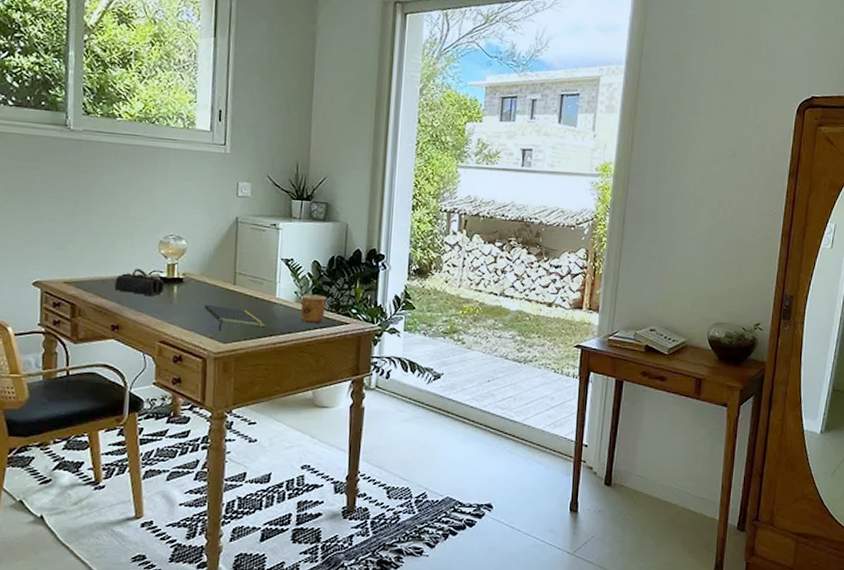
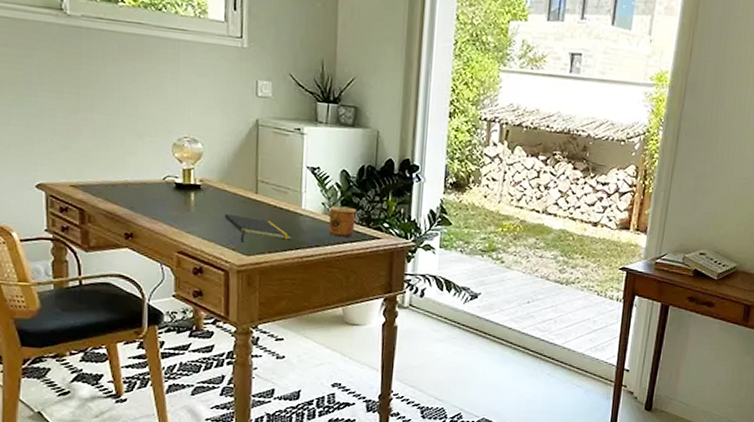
pencil case: present [114,268,164,297] -> none [126,172,180,204]

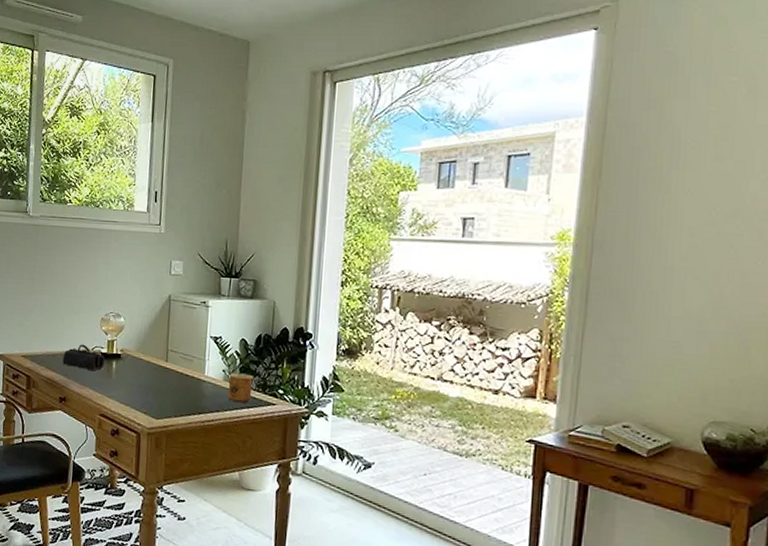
pencil case: none [126,172,180,204] -> present [62,344,105,371]
notepad: present [224,213,292,242] -> none [139,380,195,407]

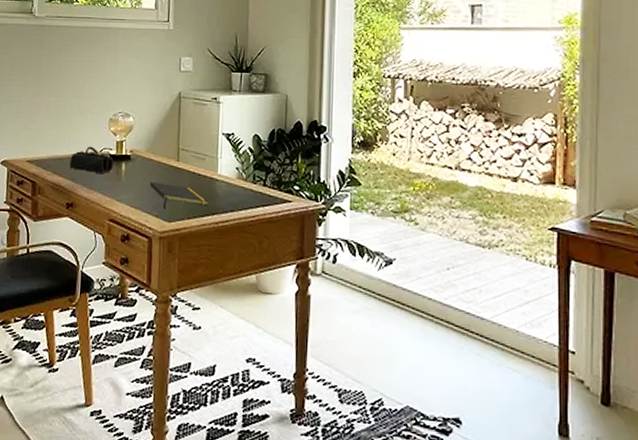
notepad: none [139,380,195,407] -> present [149,181,209,209]
cup: present [227,373,254,403] -> none [242,170,269,202]

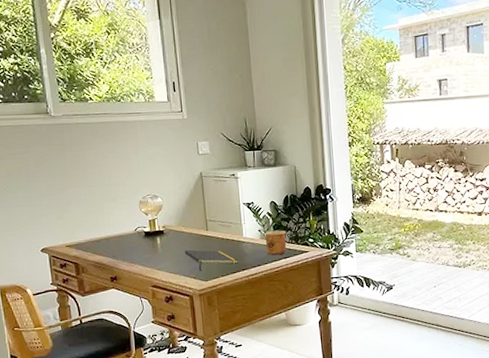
pencil case: present [69,146,113,174] -> none [107,227,149,249]
cup: none [242,170,269,202] -> present [265,230,287,256]

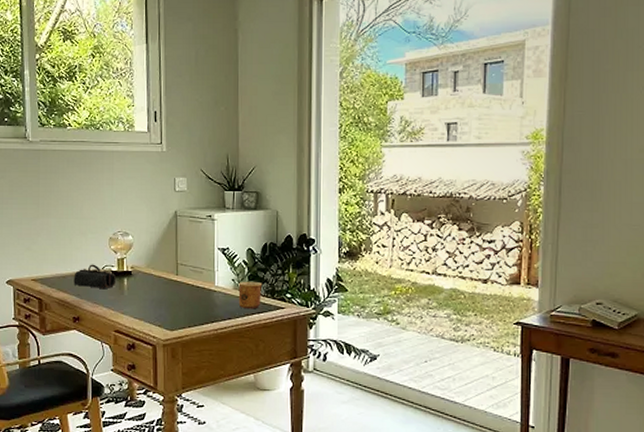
pencil case: none [107,227,149,249] -> present [73,264,115,290]
notepad: present [184,249,238,271] -> none [151,294,208,319]

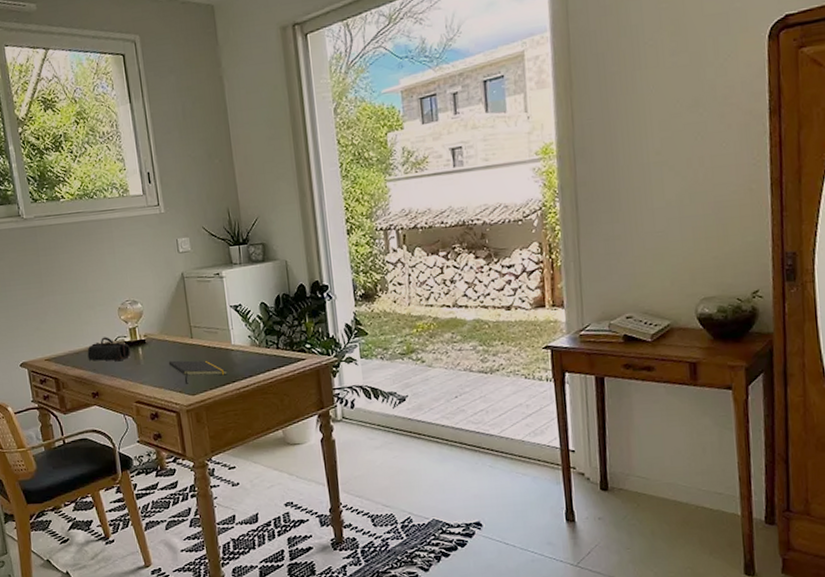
notepad: none [151,294,208,319] -> present [168,360,228,384]
cup: present [238,281,263,309] -> none [255,335,281,365]

